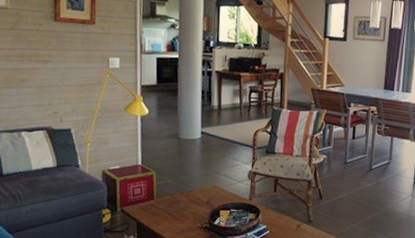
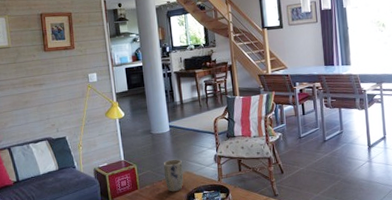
plant pot: none [187,170,210,207] -> present [163,159,184,192]

